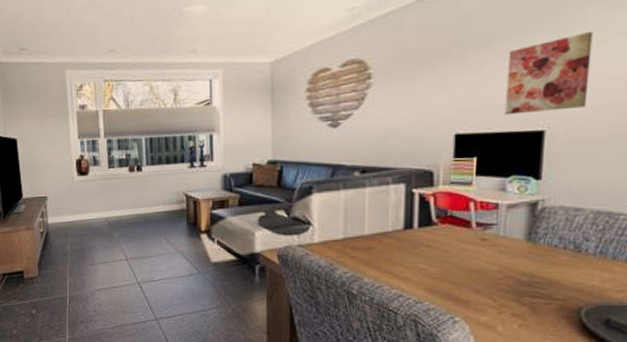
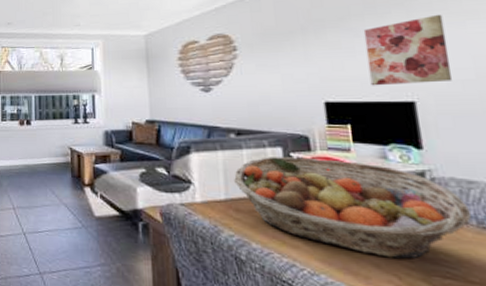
fruit basket: none [354,193,570,283] -> present [234,157,471,259]

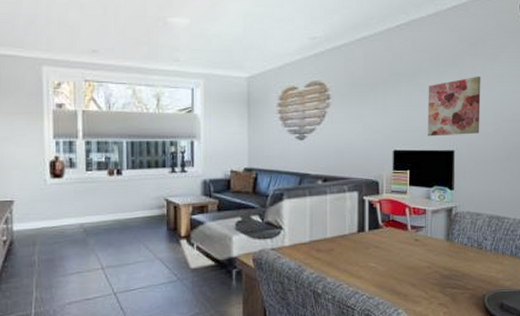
fruit basket: present [234,157,471,259] -> none [318,200,475,278]

